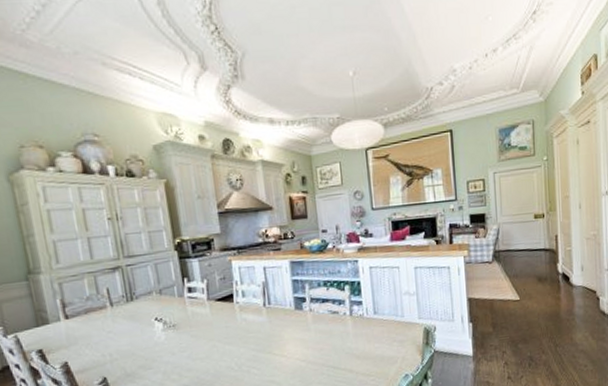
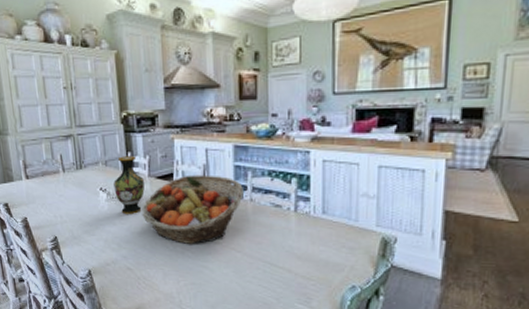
vase: none [170,281,205,341] -> present [113,156,145,214]
fruit basket: none [202,291,303,363] -> present [142,175,243,244]

